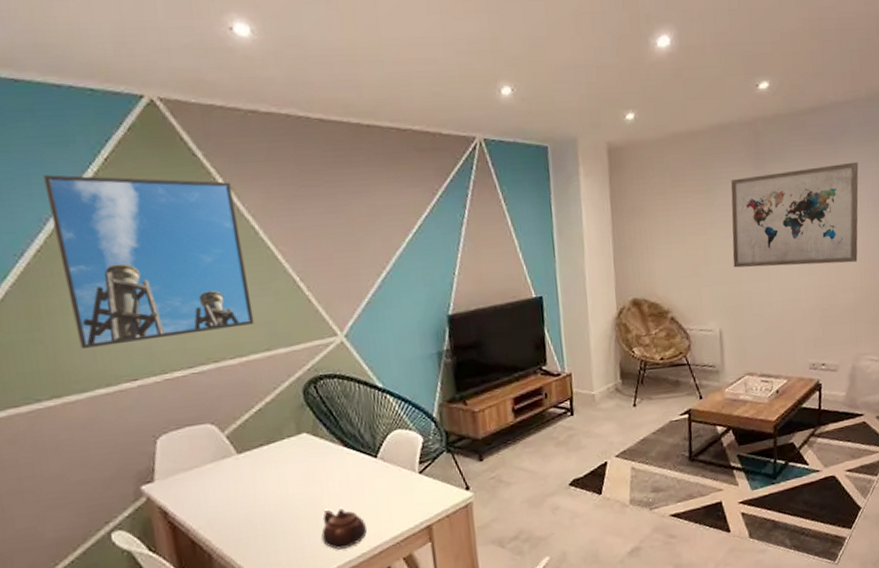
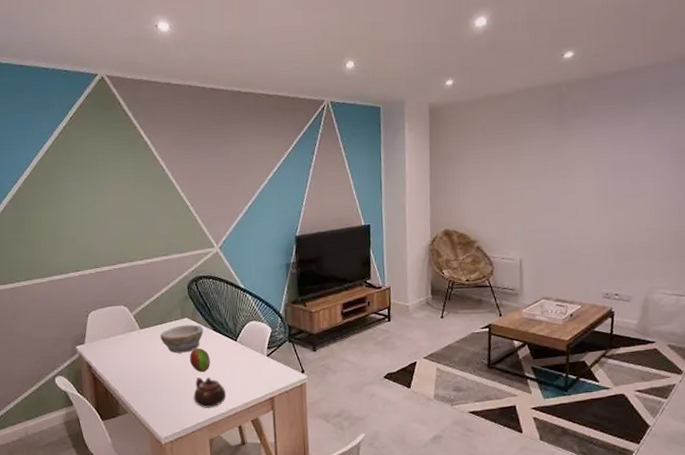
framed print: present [43,174,255,348] -> none [33,128,158,247]
bowl: none [267,441,330,482] -> present [160,325,204,353]
fruit: none [312,472,343,504] -> present [190,349,210,373]
wall art: present [731,161,859,268] -> none [534,118,657,208]

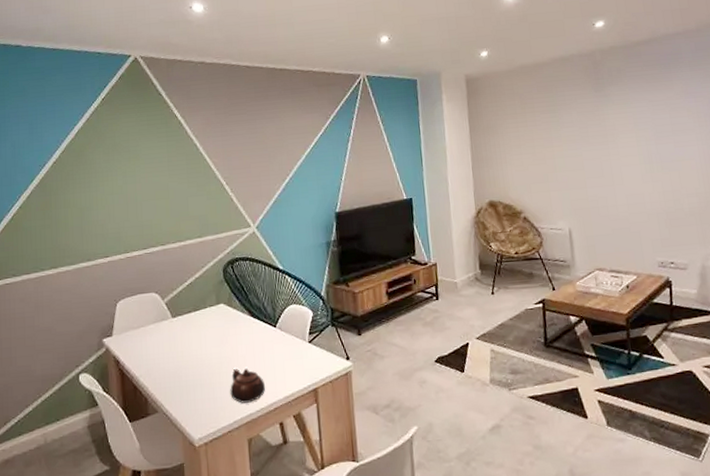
bowl: present [160,325,204,353] -> none [193,311,241,343]
fruit: present [190,349,210,373] -> none [226,337,248,364]

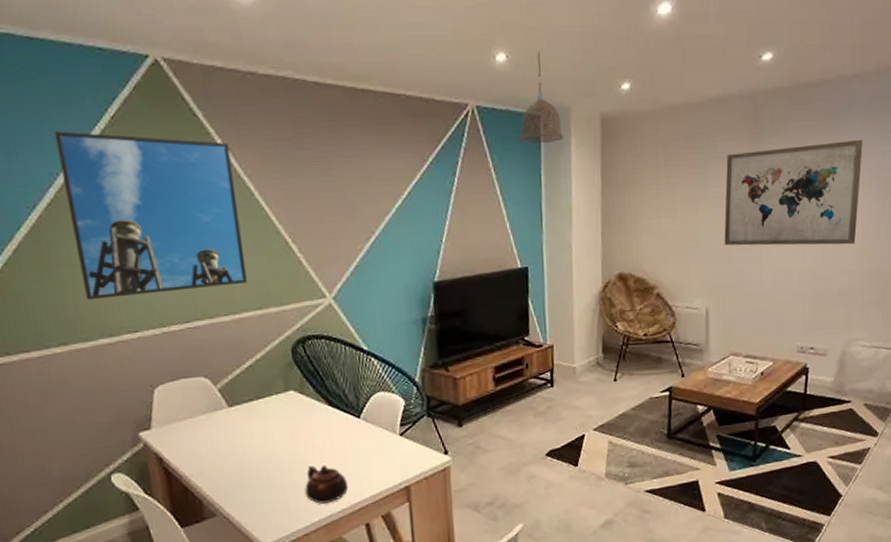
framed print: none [63,110,192,232] -> present [54,131,248,299]
pendant lamp: none [401,34,437,102] -> present [519,52,564,144]
wall art: none [574,83,700,175] -> present [724,139,863,246]

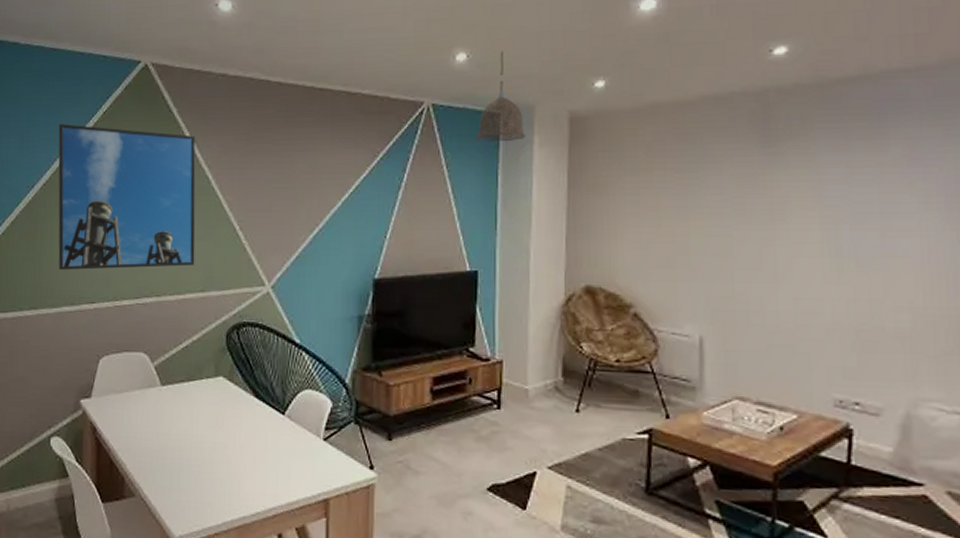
teapot: present [305,464,349,504] -> none [221,459,265,503]
wall art: present [724,139,863,246] -> none [724,144,924,274]

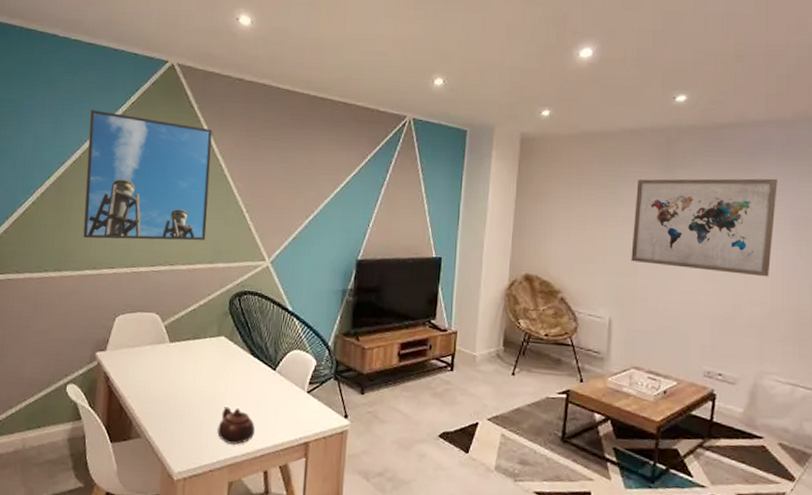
teapot: none [221,459,265,503] -> present [217,407,256,445]
pendant lamp: present [476,52,526,142] -> none [446,80,486,154]
wall art: none [724,144,924,274] -> present [631,178,777,277]

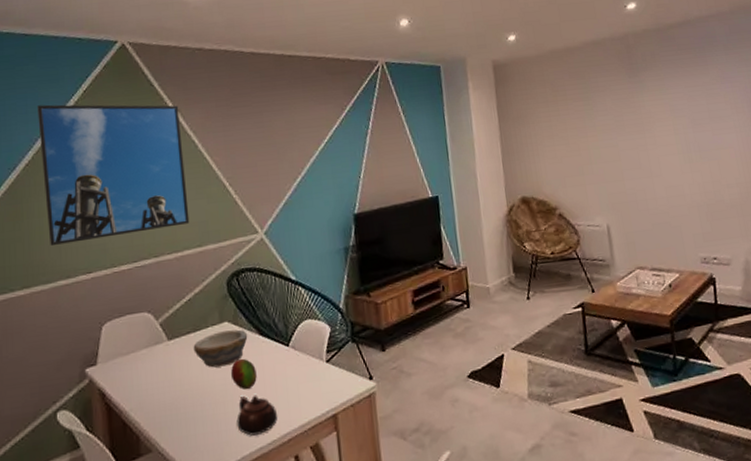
bowl: none [190,344,240,376] -> present [193,329,248,368]
fruit: none [220,373,243,402] -> present [231,359,257,390]
wall art: present [631,178,777,277] -> none [608,67,739,167]

